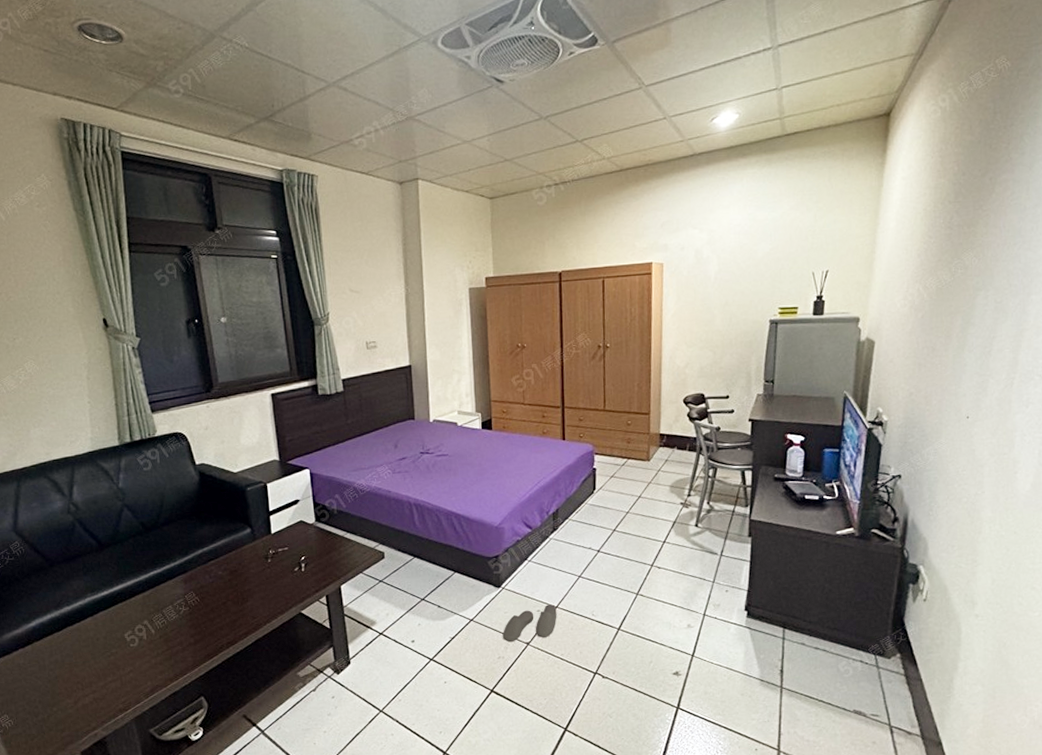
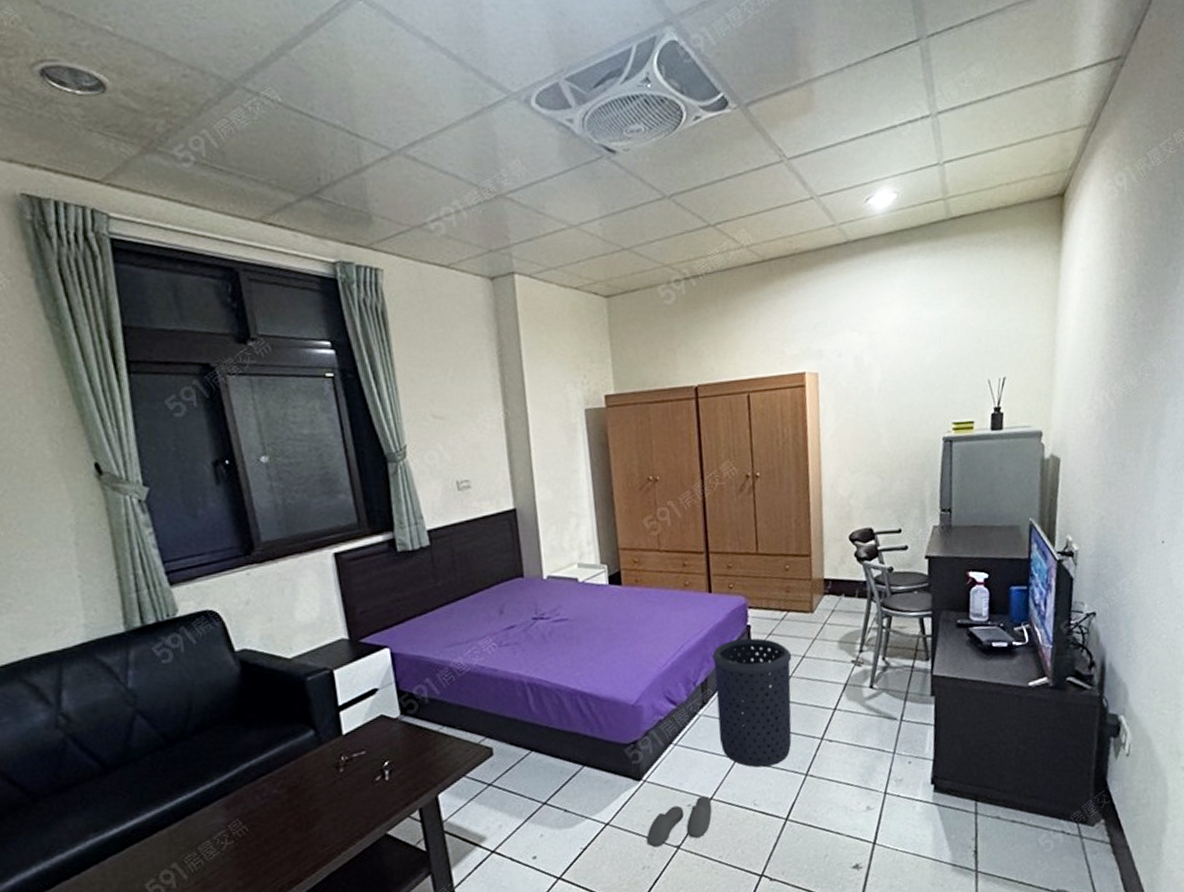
laundry basket: none [563,479,630,585] -> present [712,638,792,768]

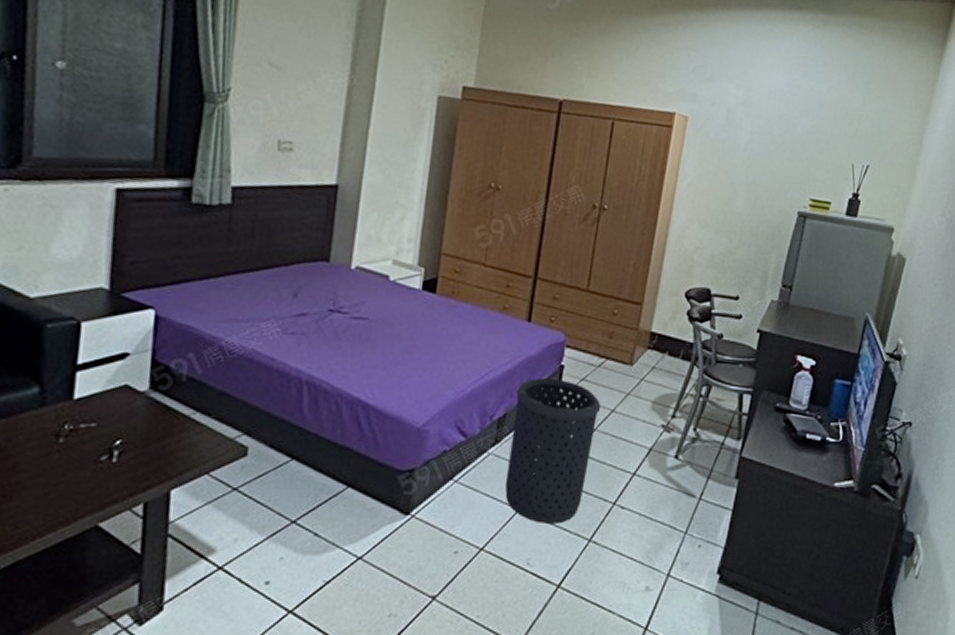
slippers: present [646,796,712,848] -> none [399,545,482,594]

